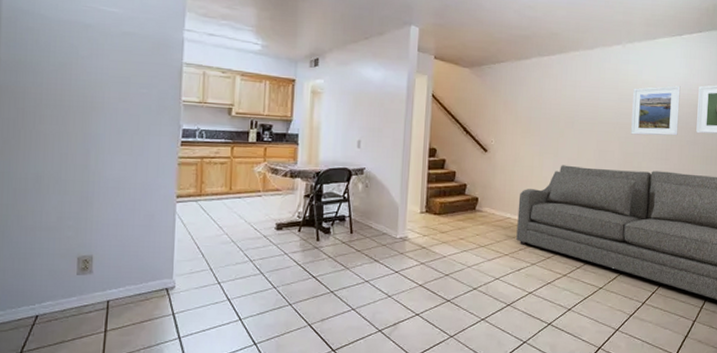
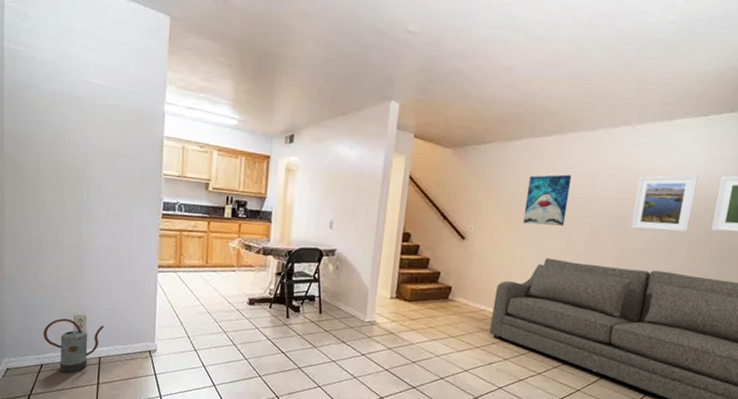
watering can: none [39,260,115,322] -> present [43,318,105,373]
wall art: none [538,88,577,135] -> present [522,174,572,226]

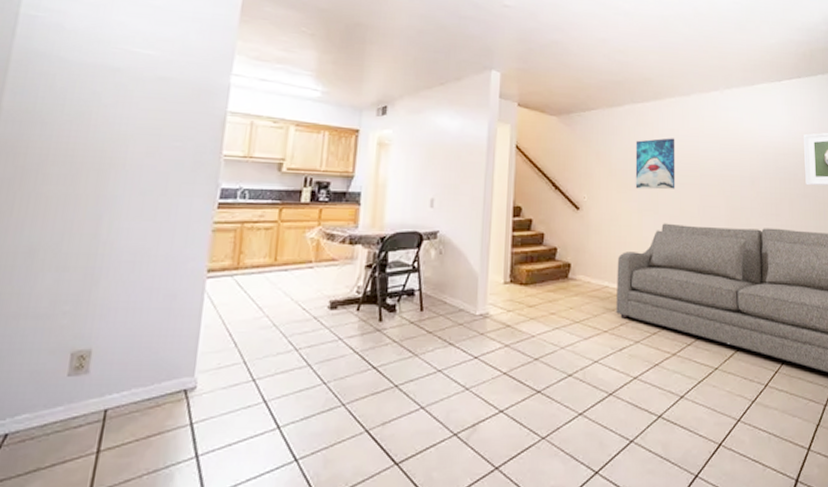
watering can: present [43,318,105,373] -> none [15,357,119,442]
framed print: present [631,175,699,233] -> none [735,134,787,189]

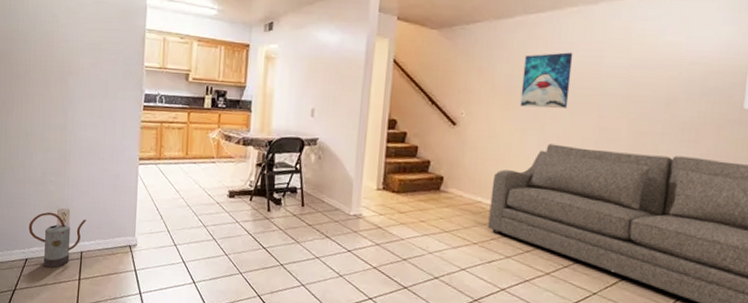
watering can: none [15,357,119,442] -> present [28,212,87,268]

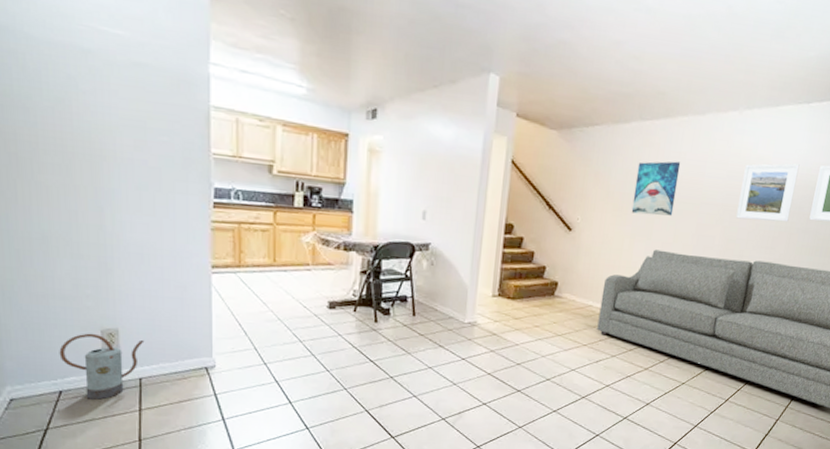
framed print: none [645,48,723,113] -> present [736,163,800,222]

